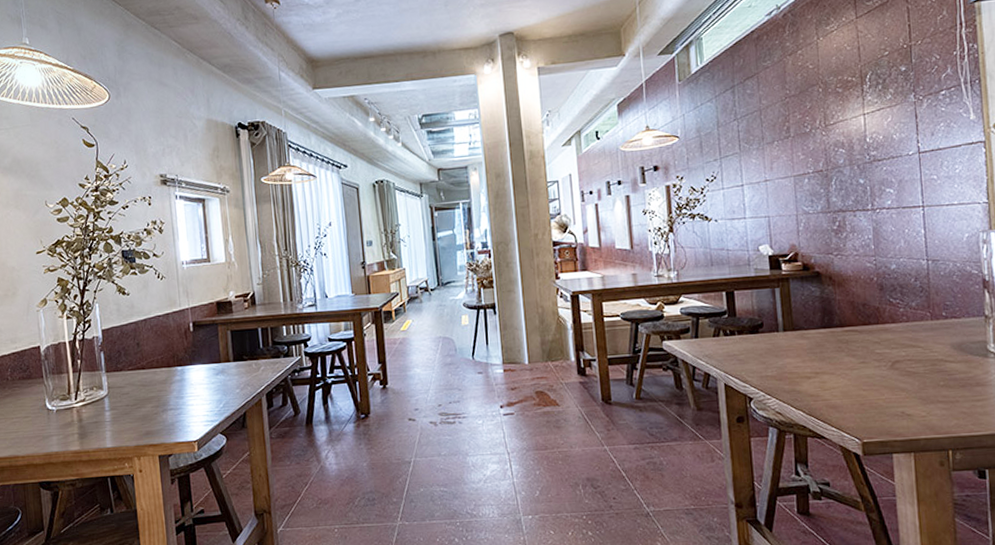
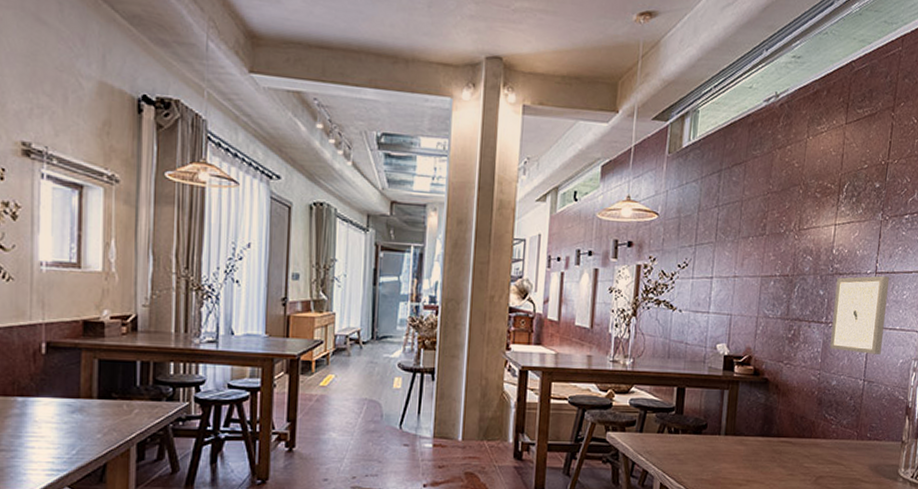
wall art: none [876,153,941,234] -> present [830,275,890,355]

